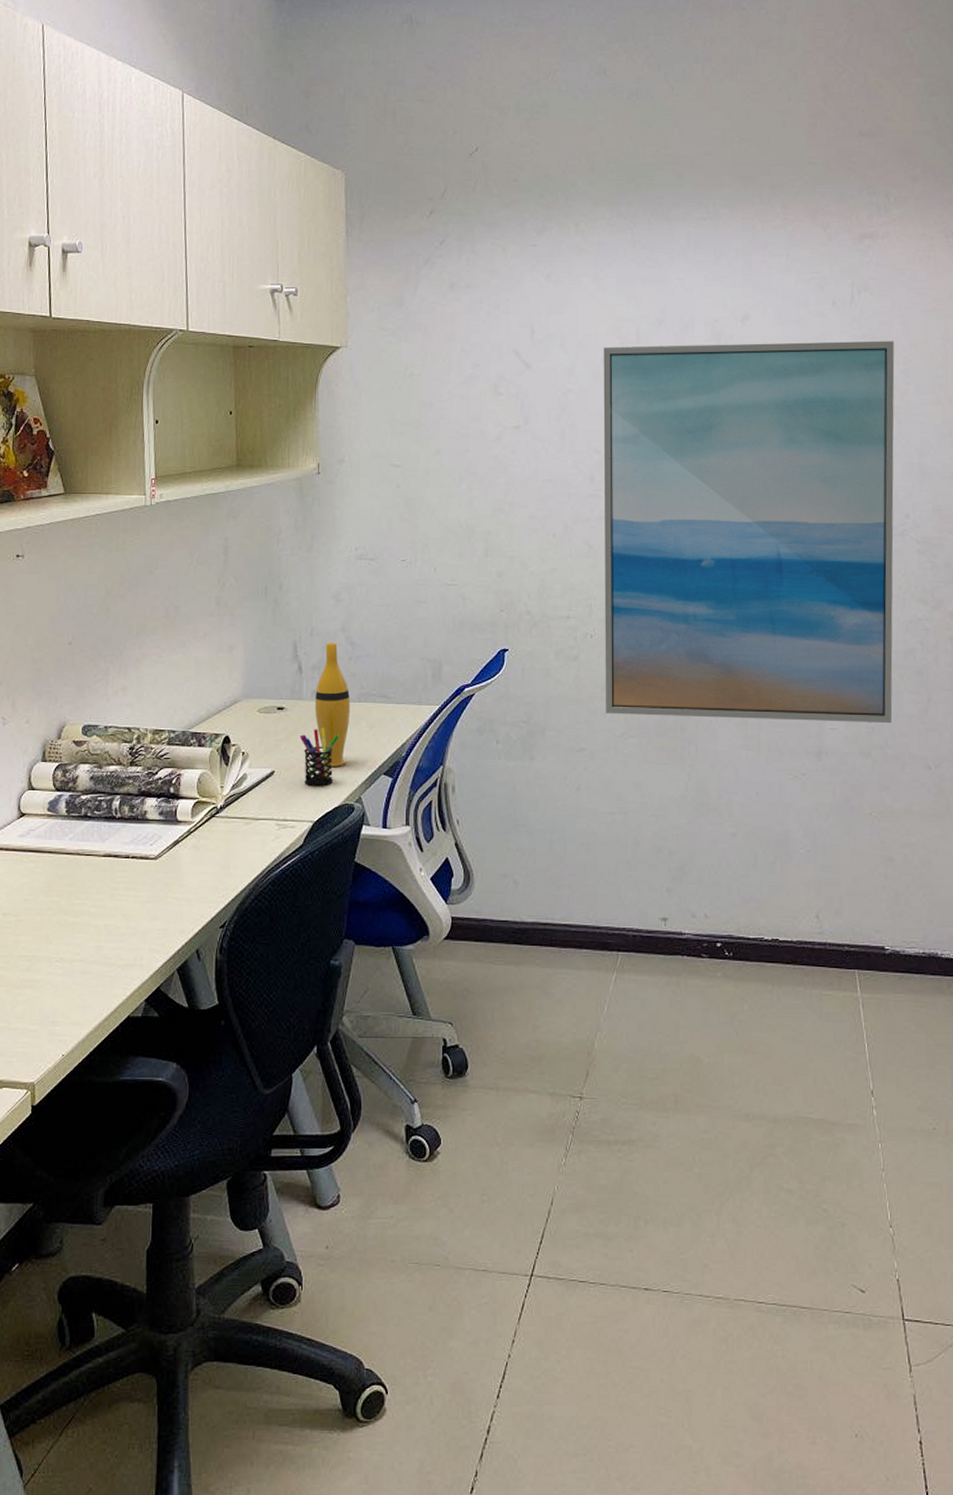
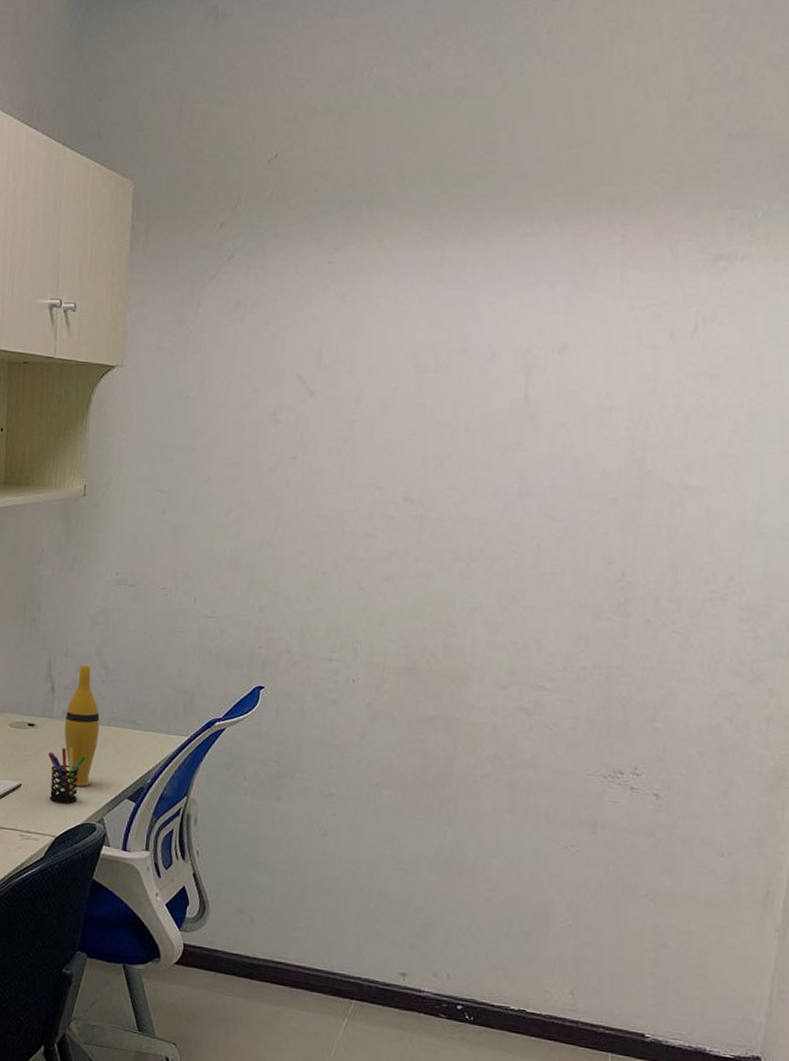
wall art: present [603,341,895,724] -> none [362,375,741,803]

